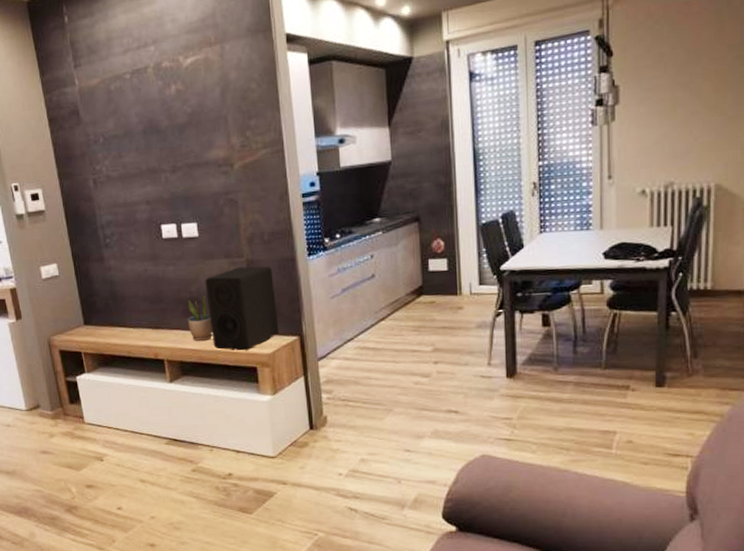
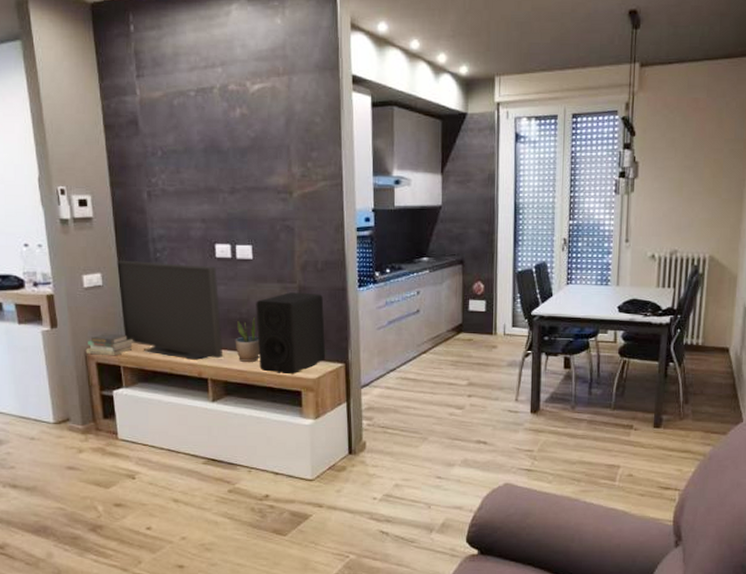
books: none [48,321,92,343] -> present [85,333,134,356]
television: none [70,247,177,342] -> present [117,260,224,360]

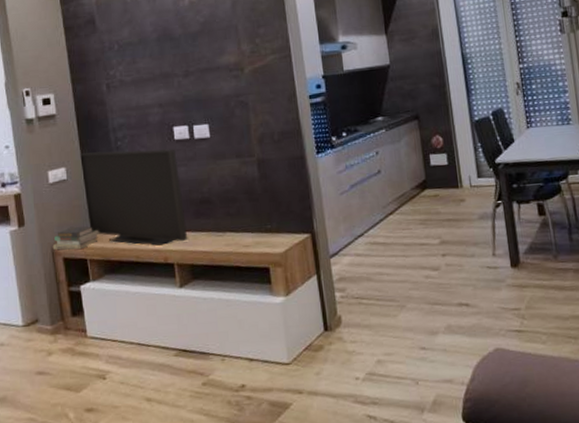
potted plant: present [235,318,259,363] -> none [198,196,224,243]
speaker: present [256,292,326,375] -> none [216,165,291,251]

